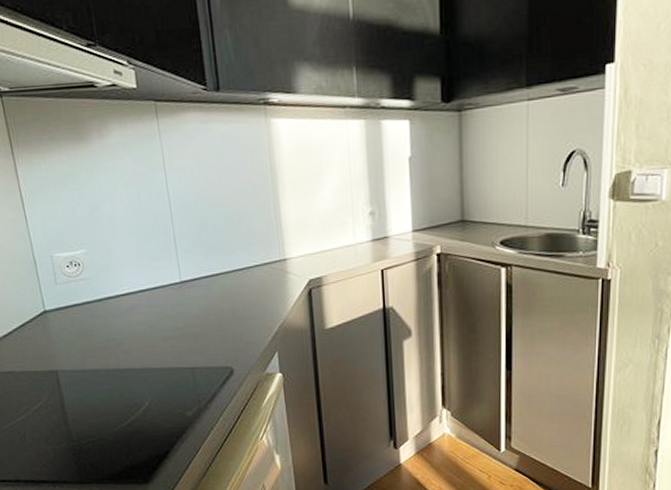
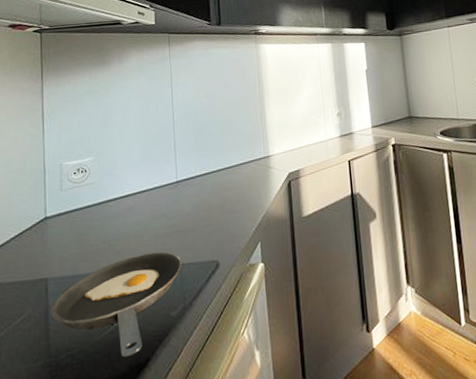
frying pan: none [66,354,193,450] -> present [51,252,181,359]

